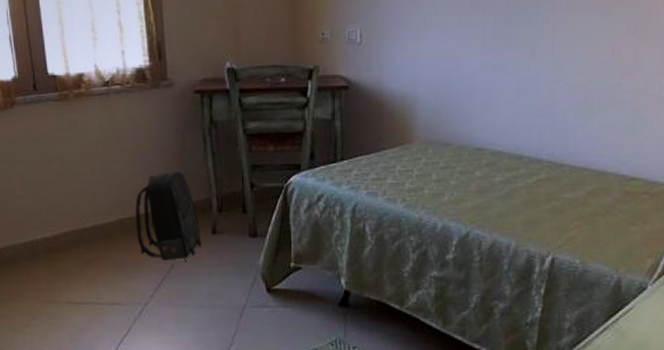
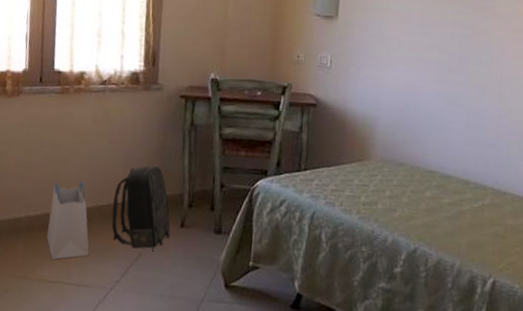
shopping bag: none [67,195,117,281] -> present [46,181,89,260]

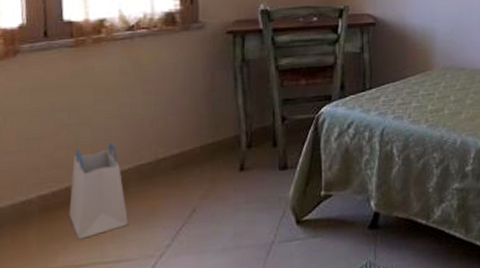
backpack: present [111,166,170,252] -> none [155,111,228,205]

